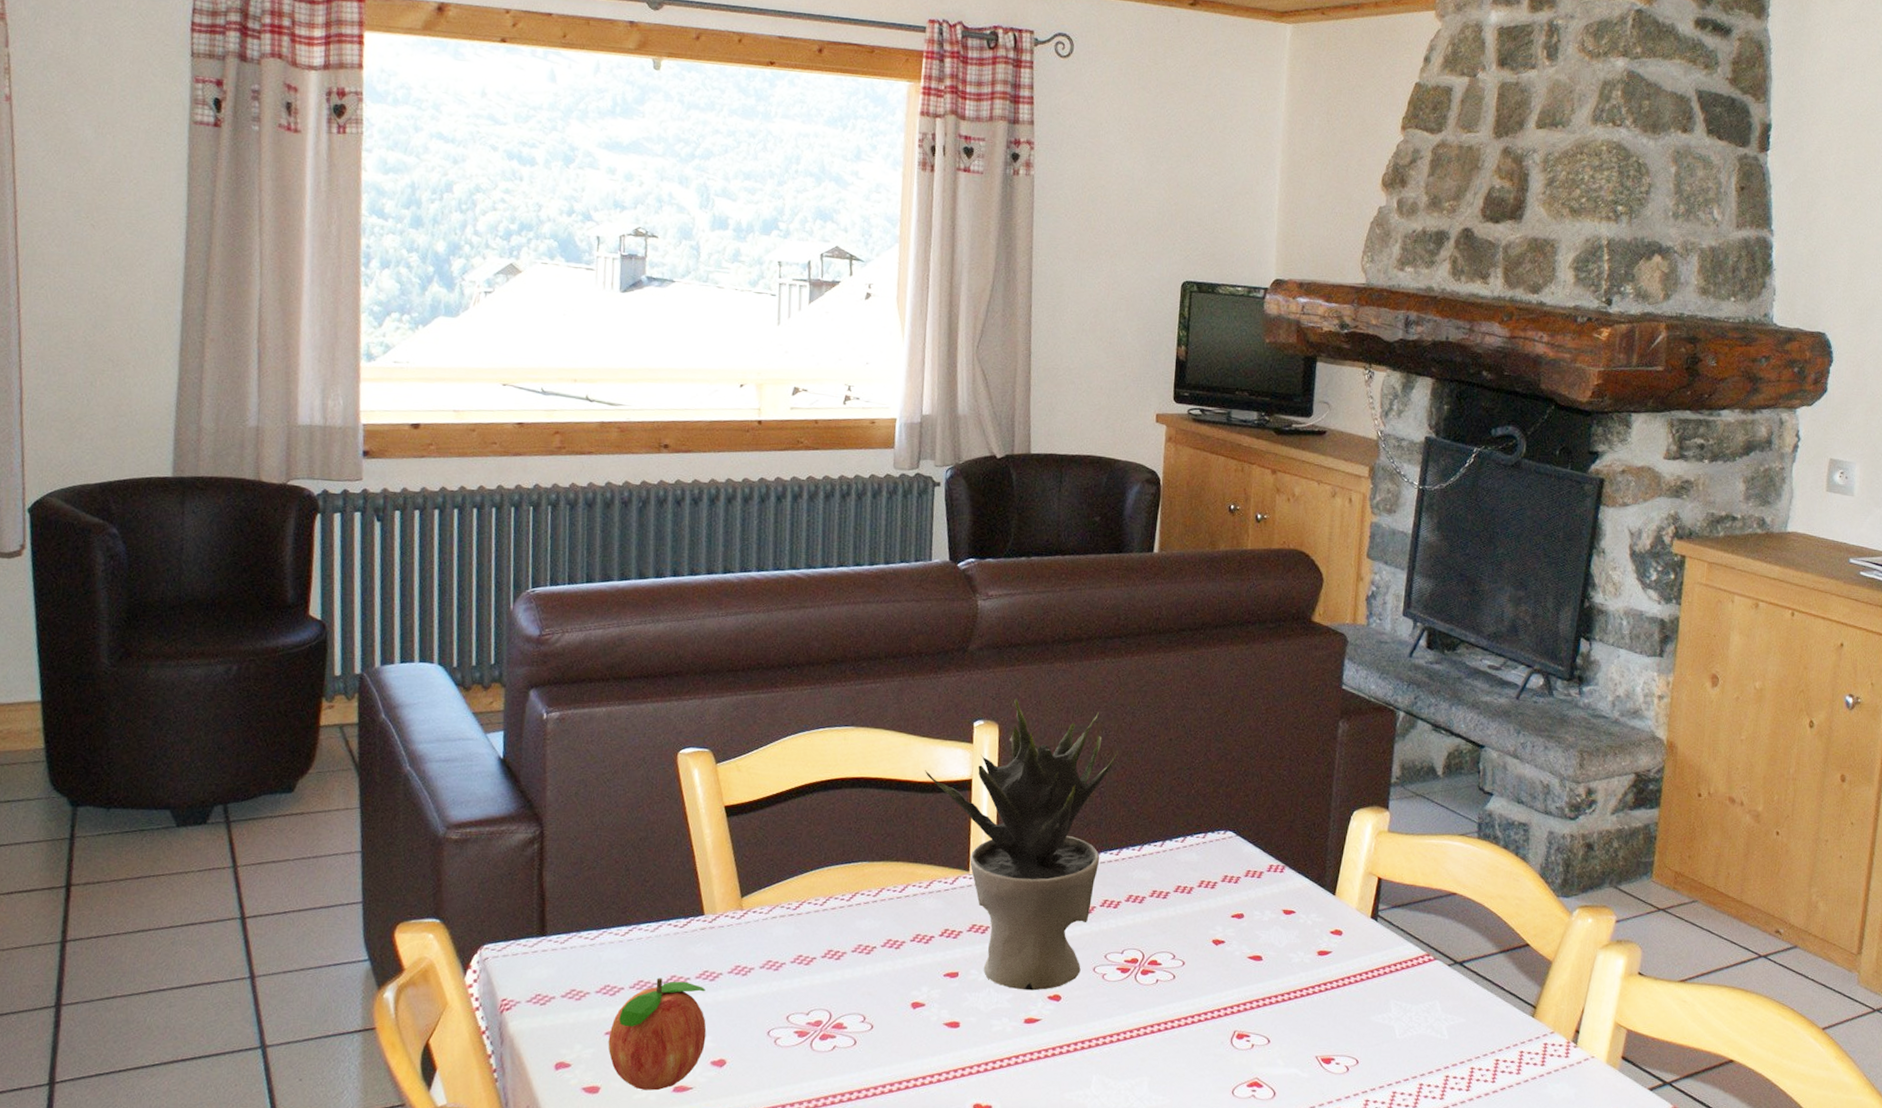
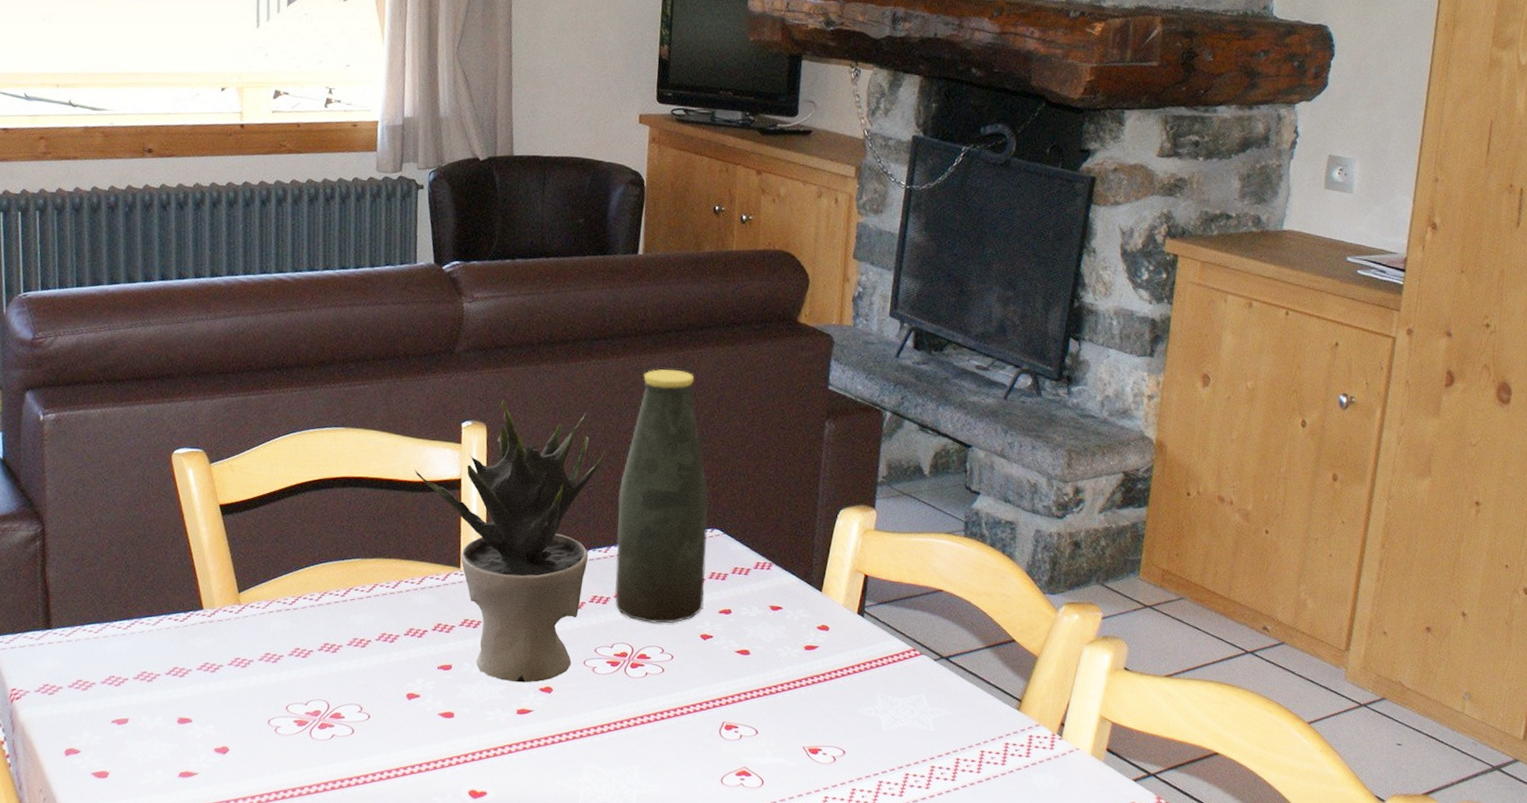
fruit: present [608,977,707,1091] -> none [115,669,209,776]
bottle: none [1125,668,1222,928] -> present [614,369,709,623]

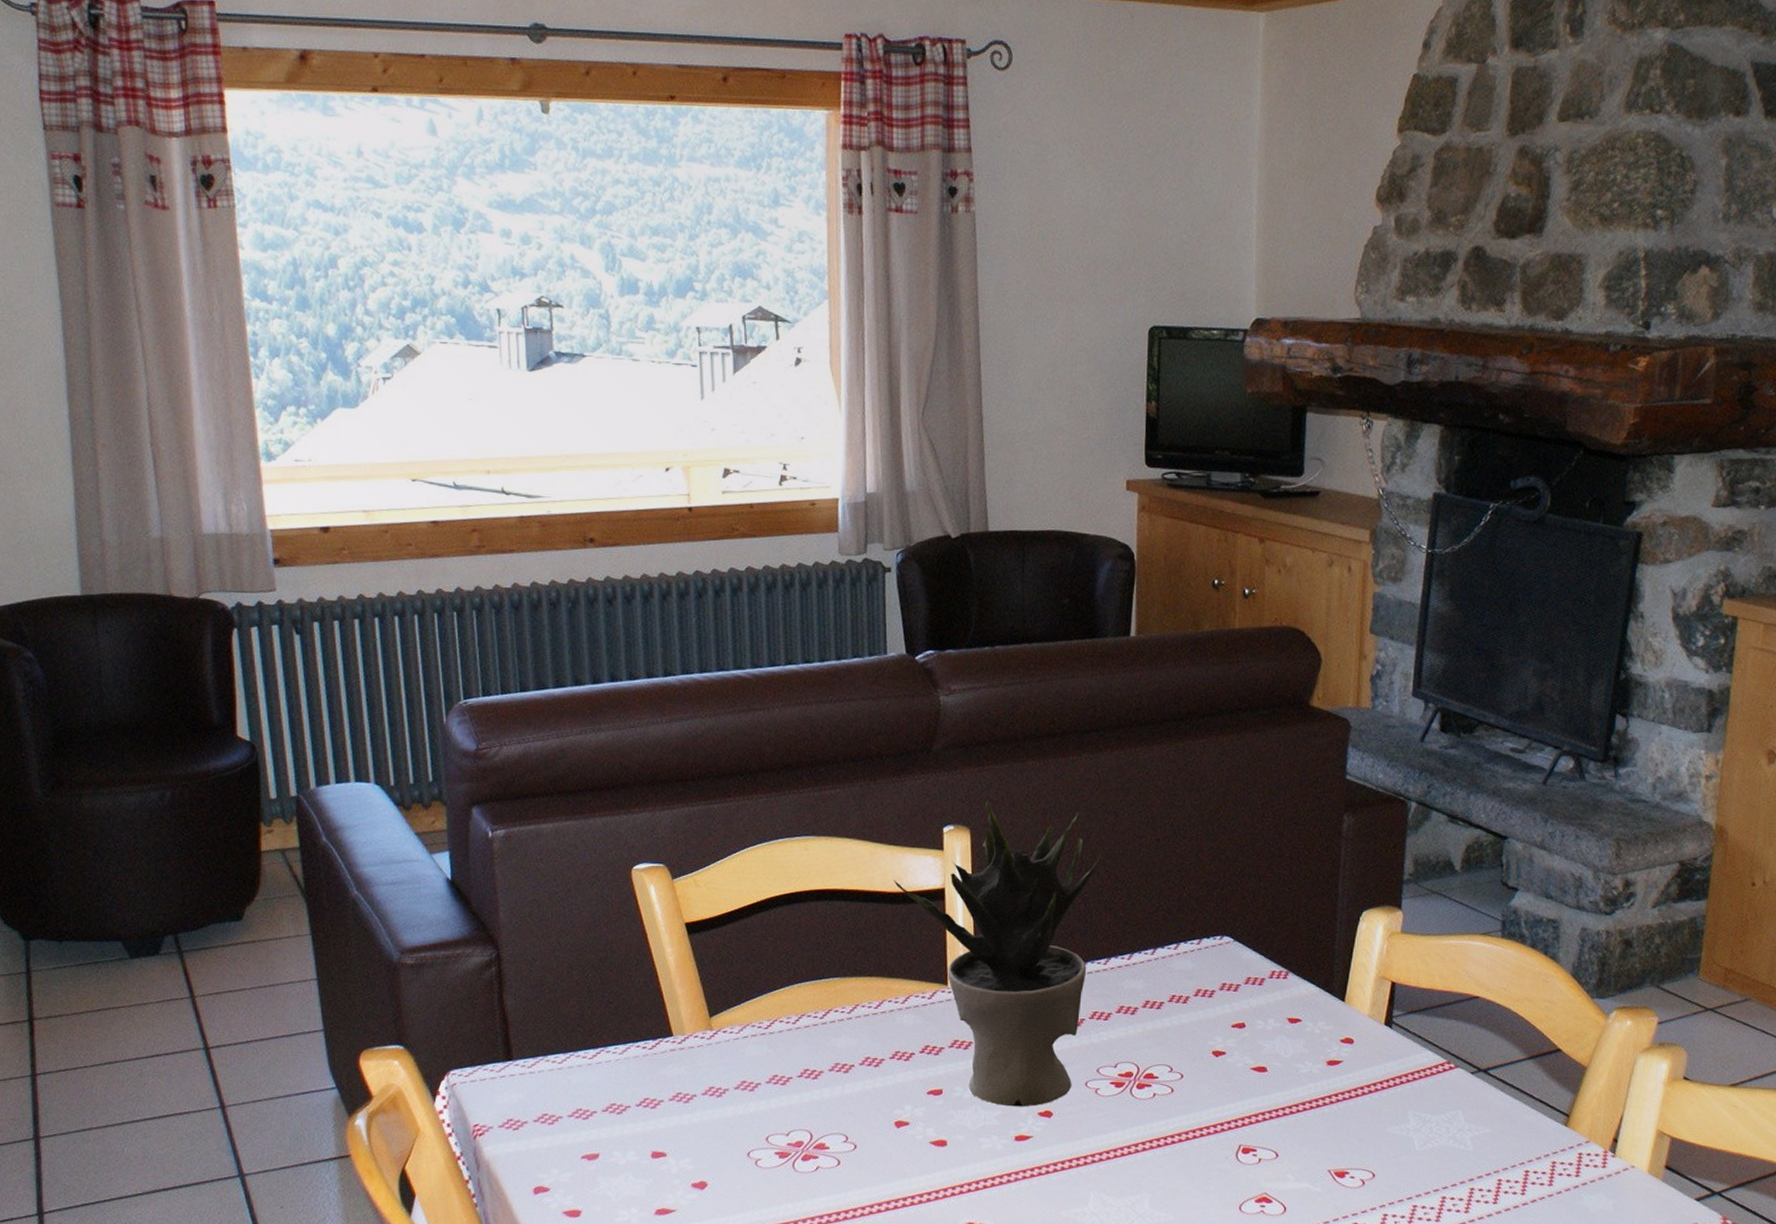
bottle: present [614,369,709,623] -> none [1116,762,1217,1040]

